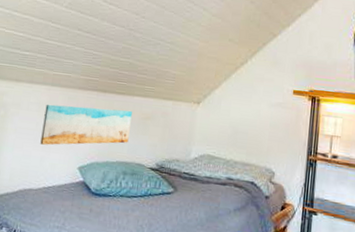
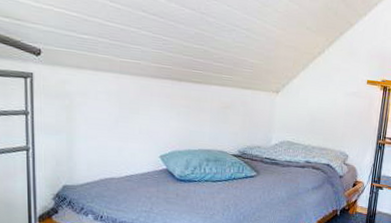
wall art: present [40,104,132,146] -> none [116,93,211,136]

